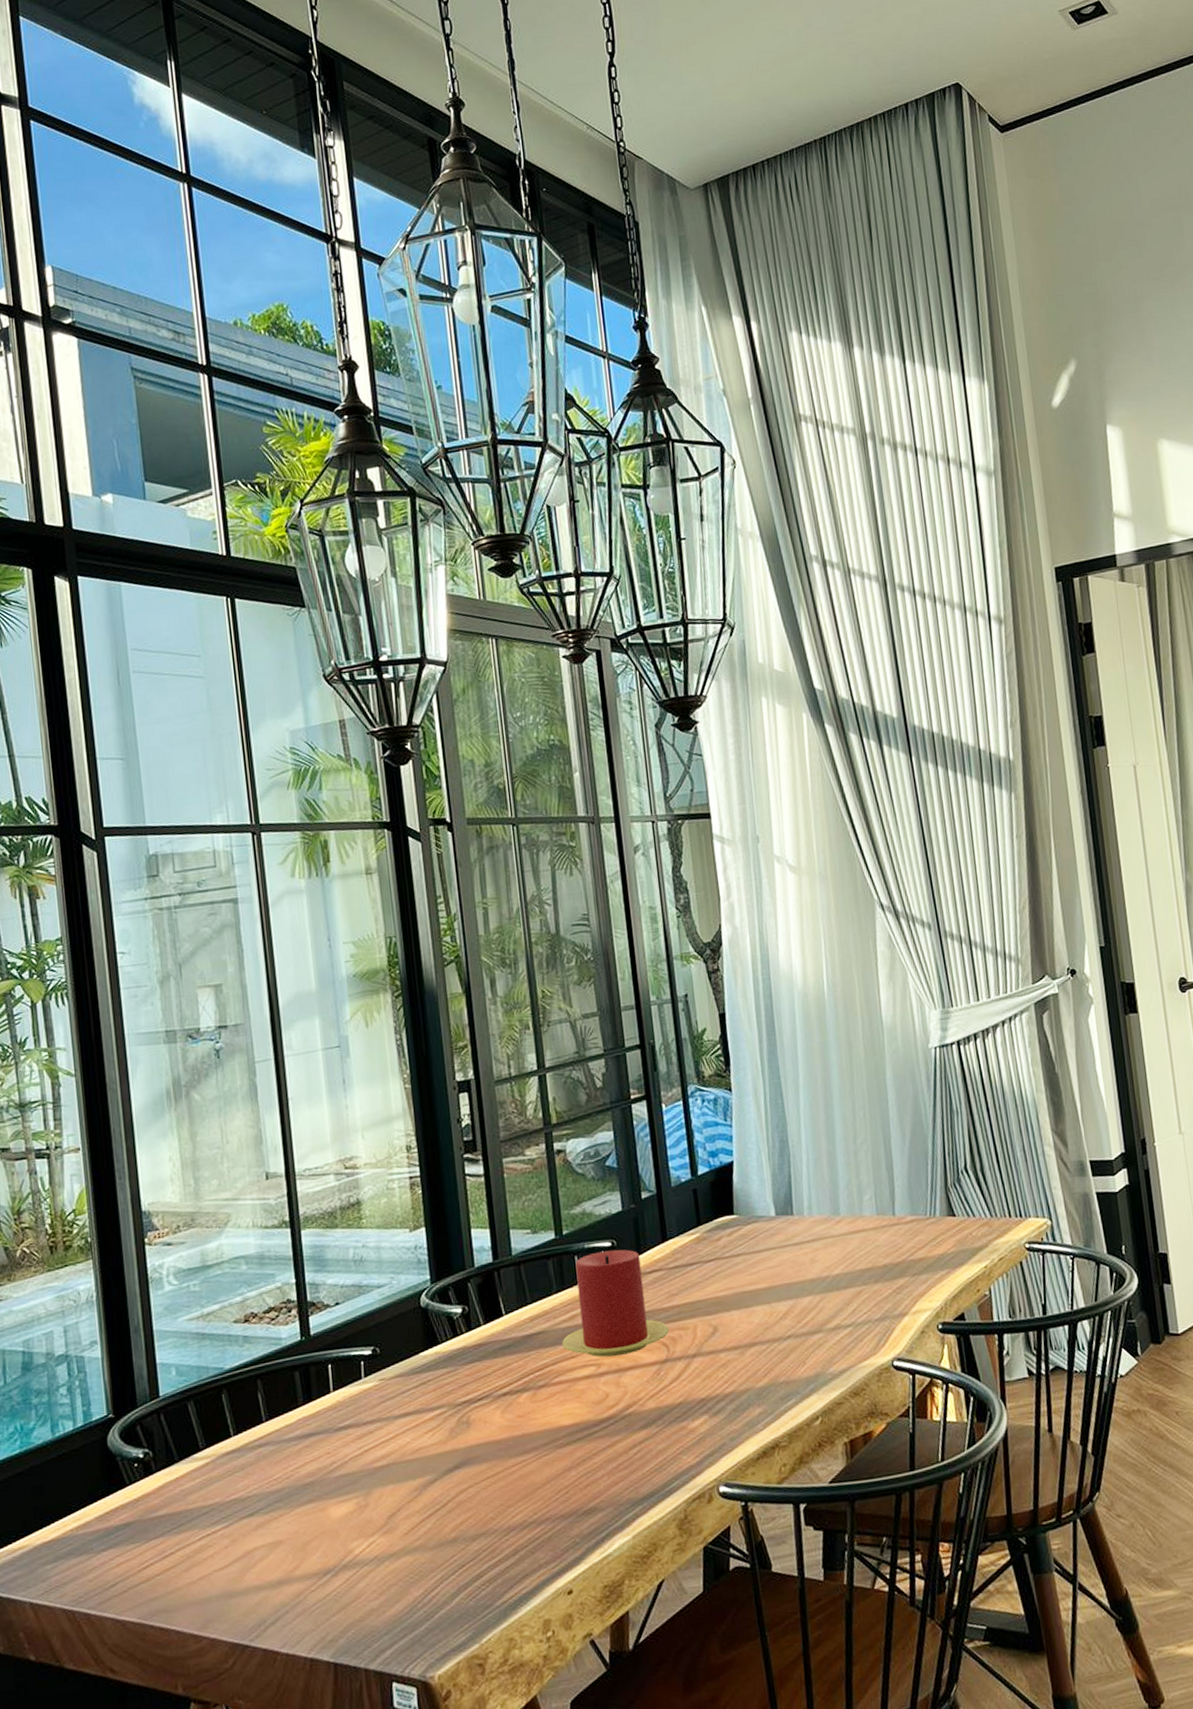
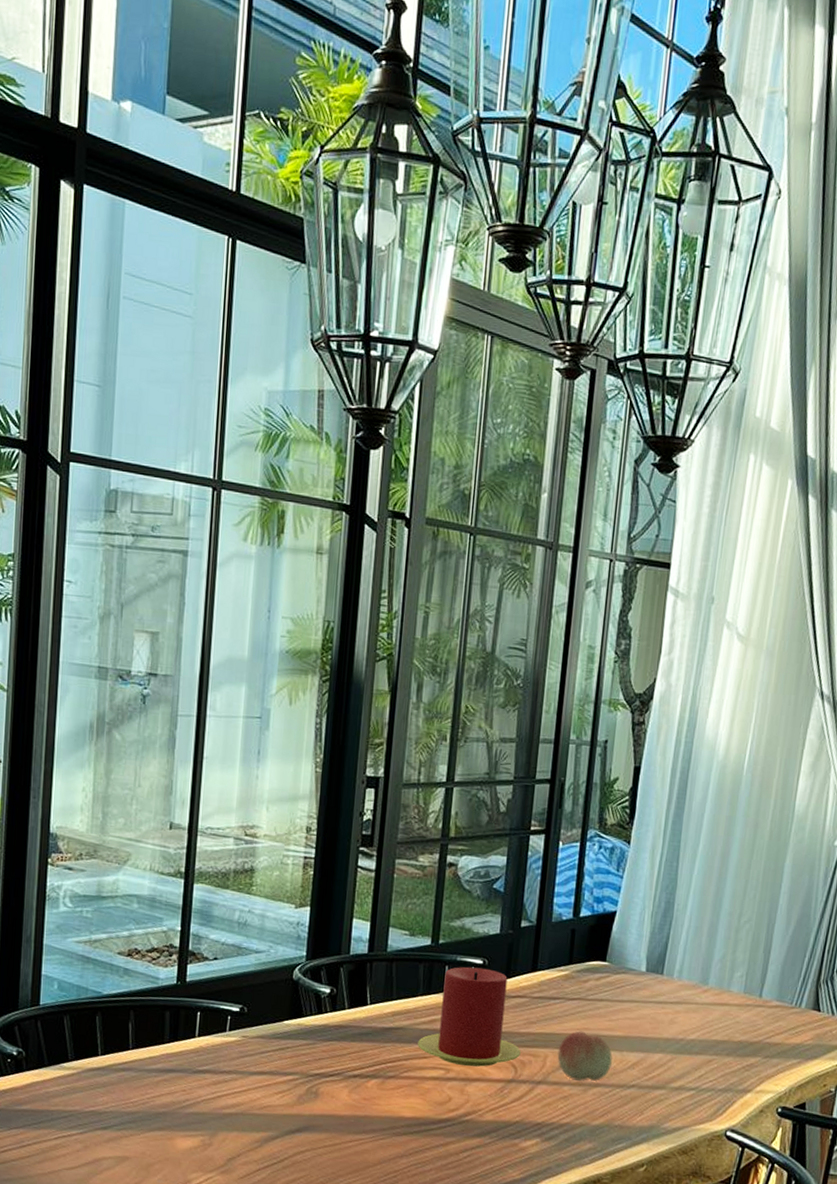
fruit: none [706,1291,764,1345] -> present [557,1031,613,1081]

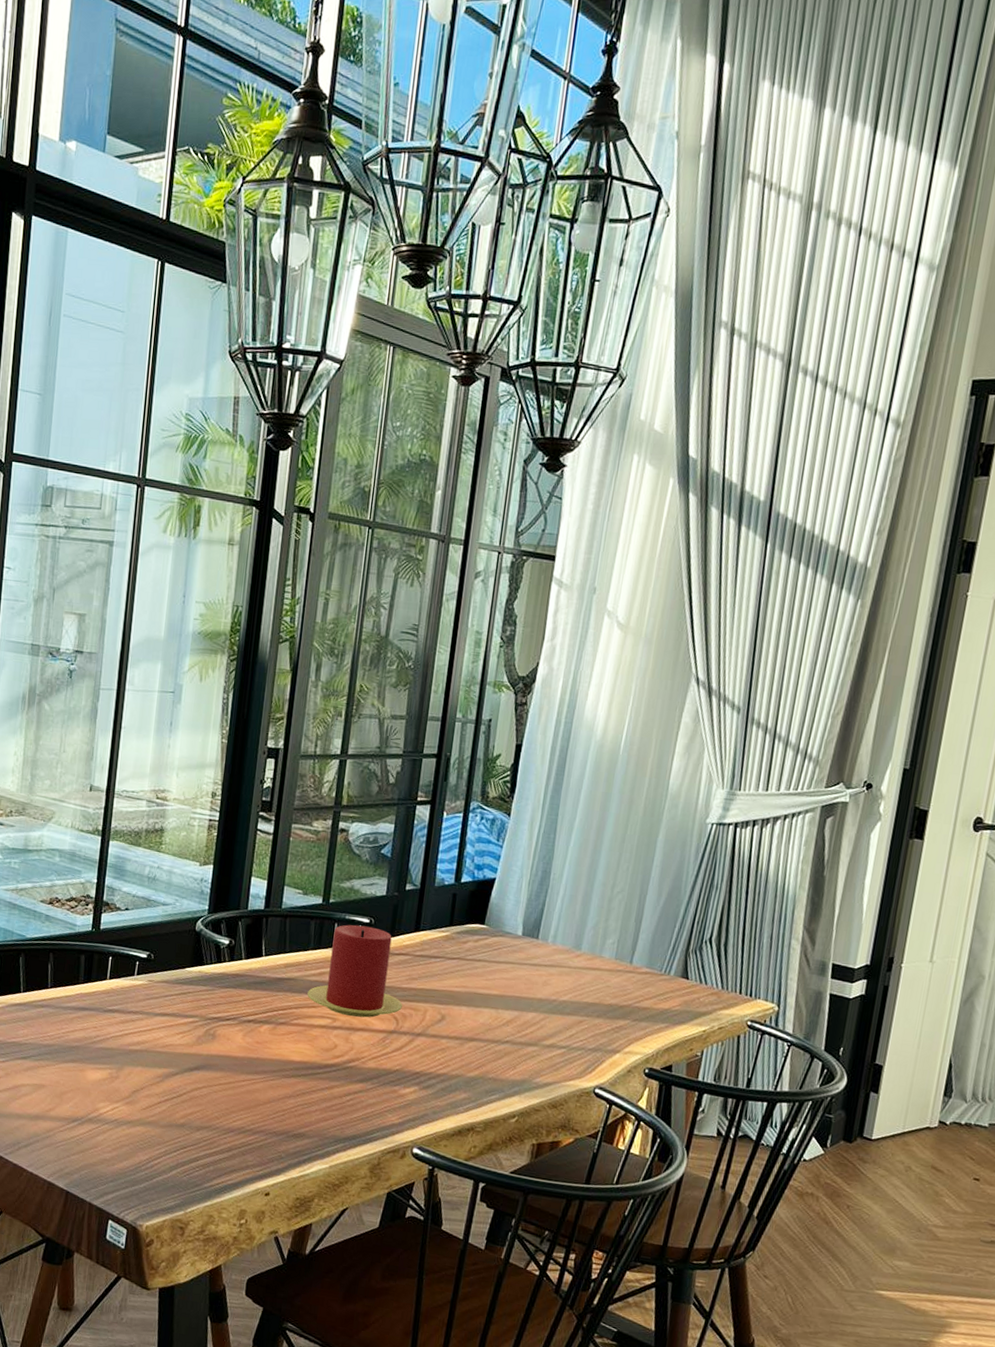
fruit: present [557,1031,613,1081] -> none [436,988,489,1036]

